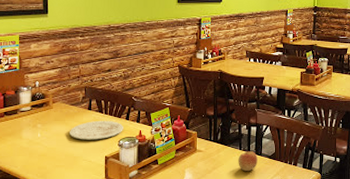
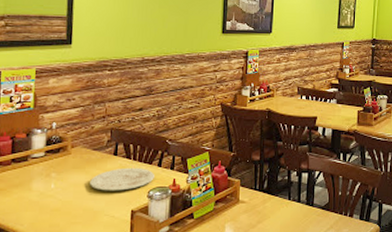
apple: present [238,151,258,172] -> none [286,201,309,225]

